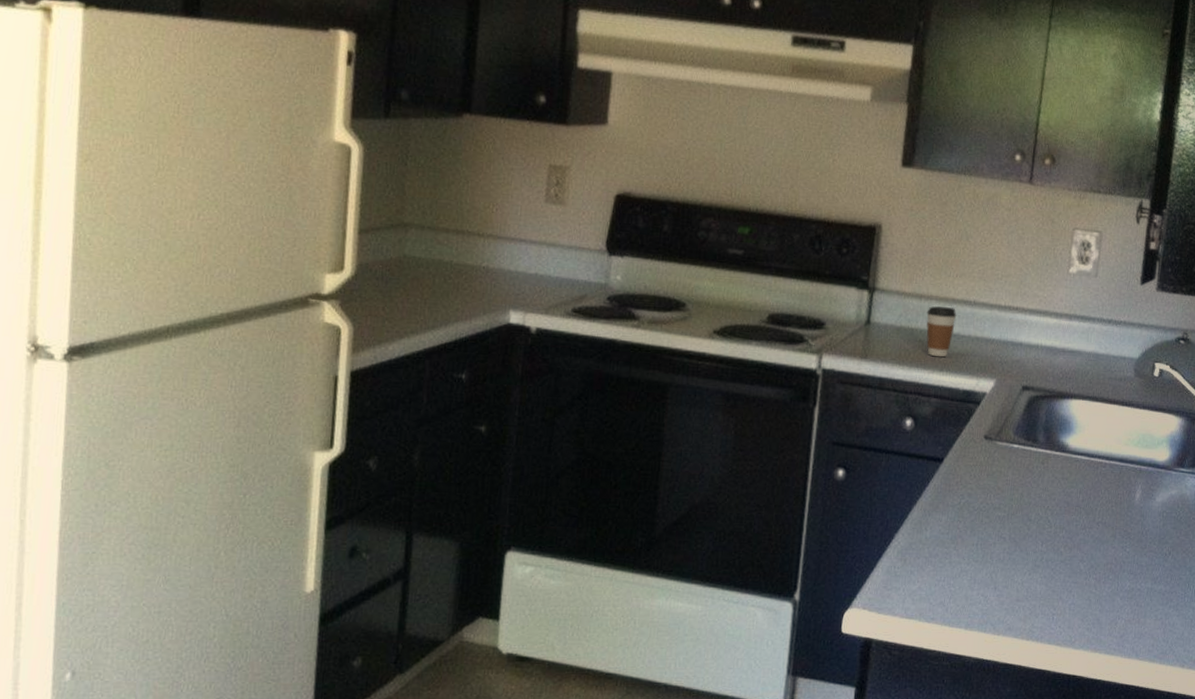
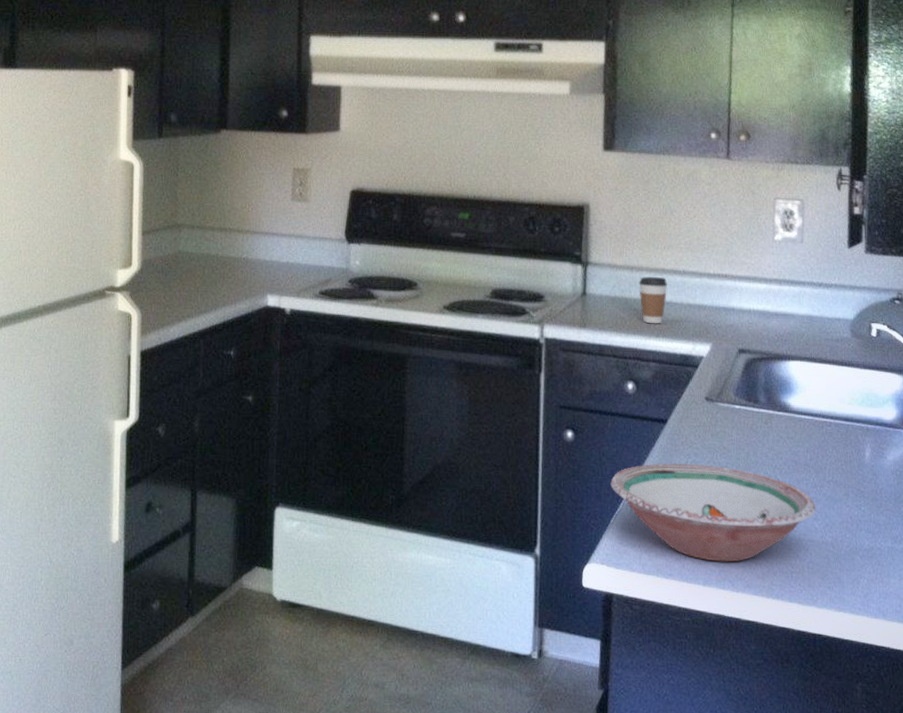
bowl: none [879,503,1084,605] -> present [610,463,817,562]

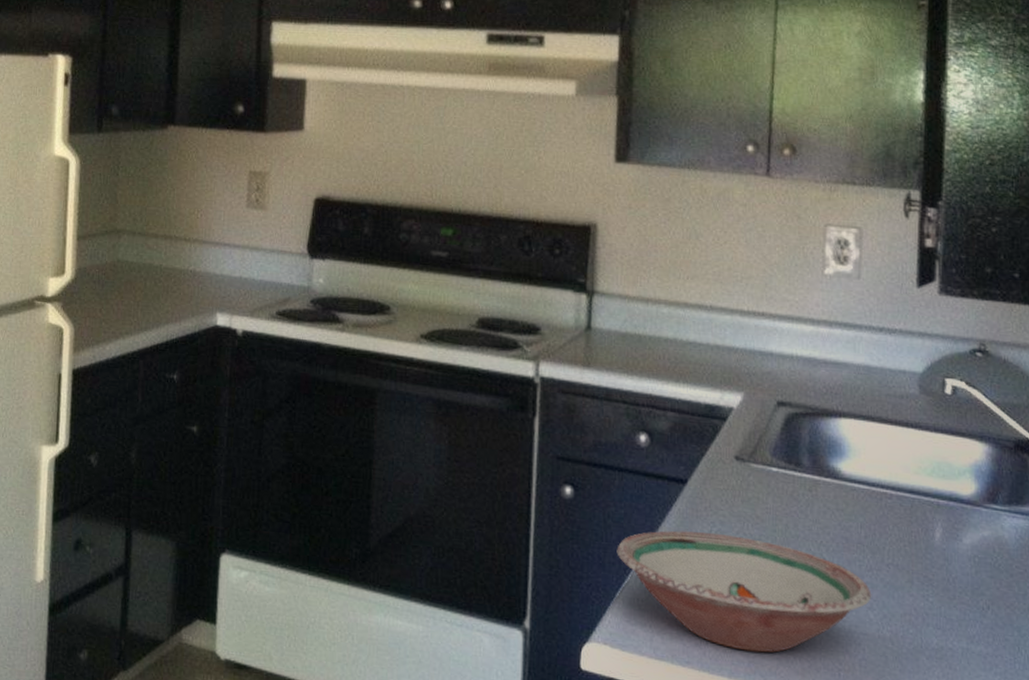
coffee cup: present [638,276,668,324] -> none [655,310,691,367]

